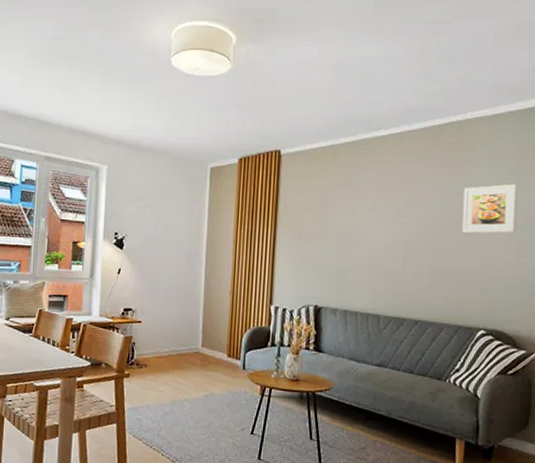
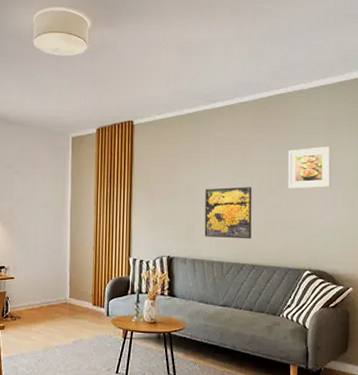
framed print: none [359,229,419,290] -> present [204,187,252,239]

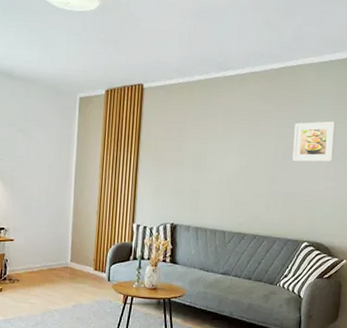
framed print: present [204,187,252,239] -> none [209,157,258,210]

